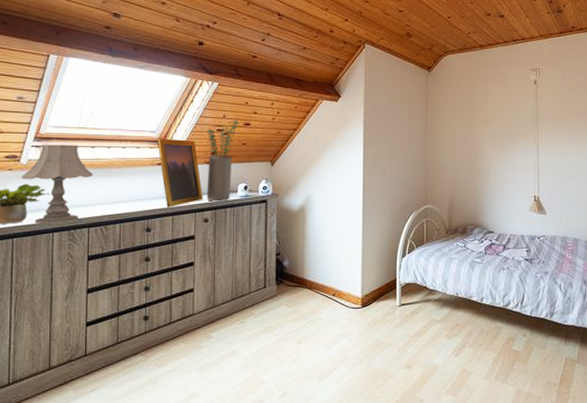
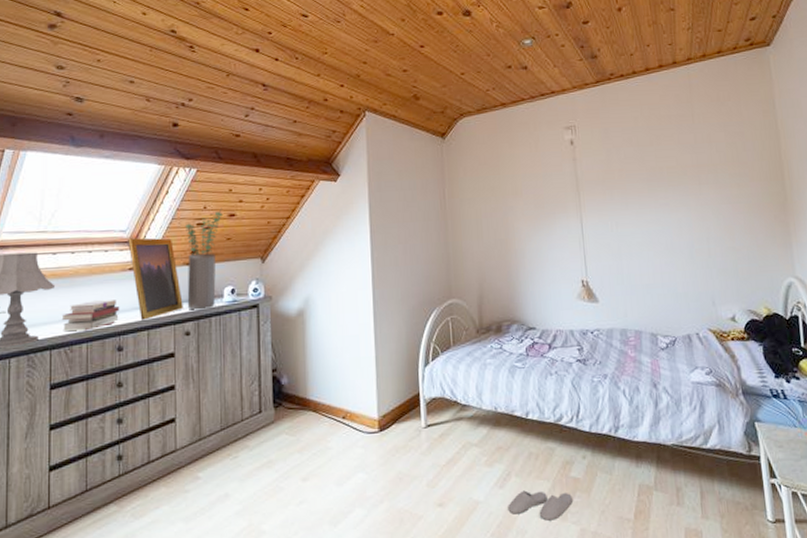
books: none [98,188,149,214] -> present [61,299,120,332]
slippers: none [461,359,512,382] -> present [508,490,572,521]

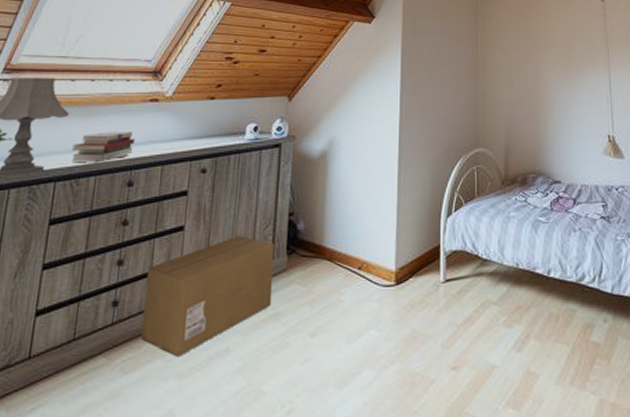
picture frame: present [128,238,183,320] -> none [152,69,203,155]
box: none [146,392,264,503] -> present [140,236,274,357]
vase: present [184,207,222,311] -> none [206,43,253,147]
slippers: present [508,490,572,521] -> none [525,355,592,389]

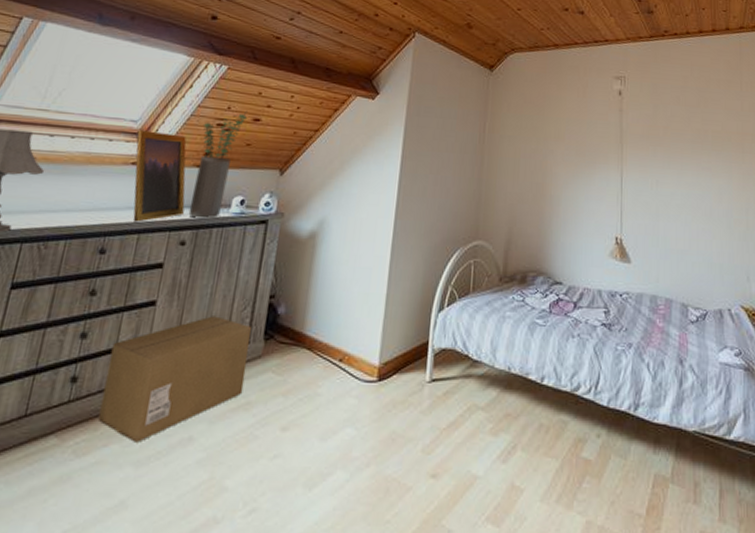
books: present [71,130,136,163] -> none [41,192,113,226]
picture frame: none [152,69,203,155] -> present [132,130,187,222]
vase: none [206,43,253,147] -> present [188,110,248,219]

